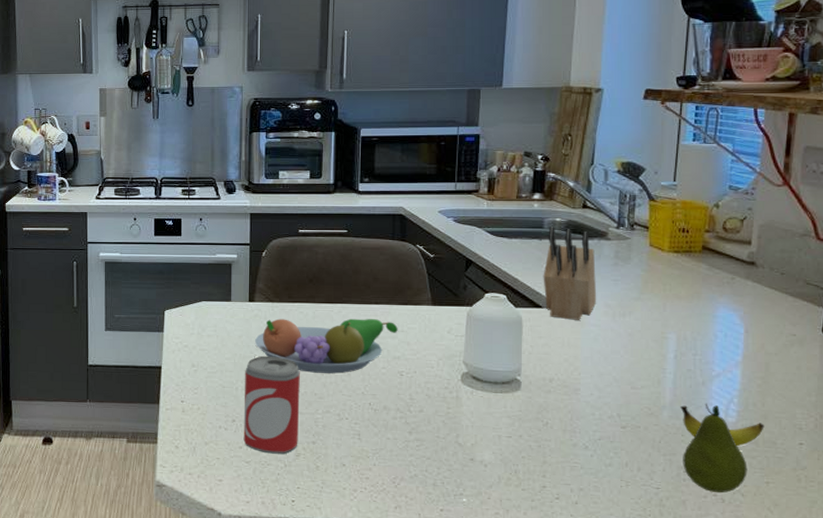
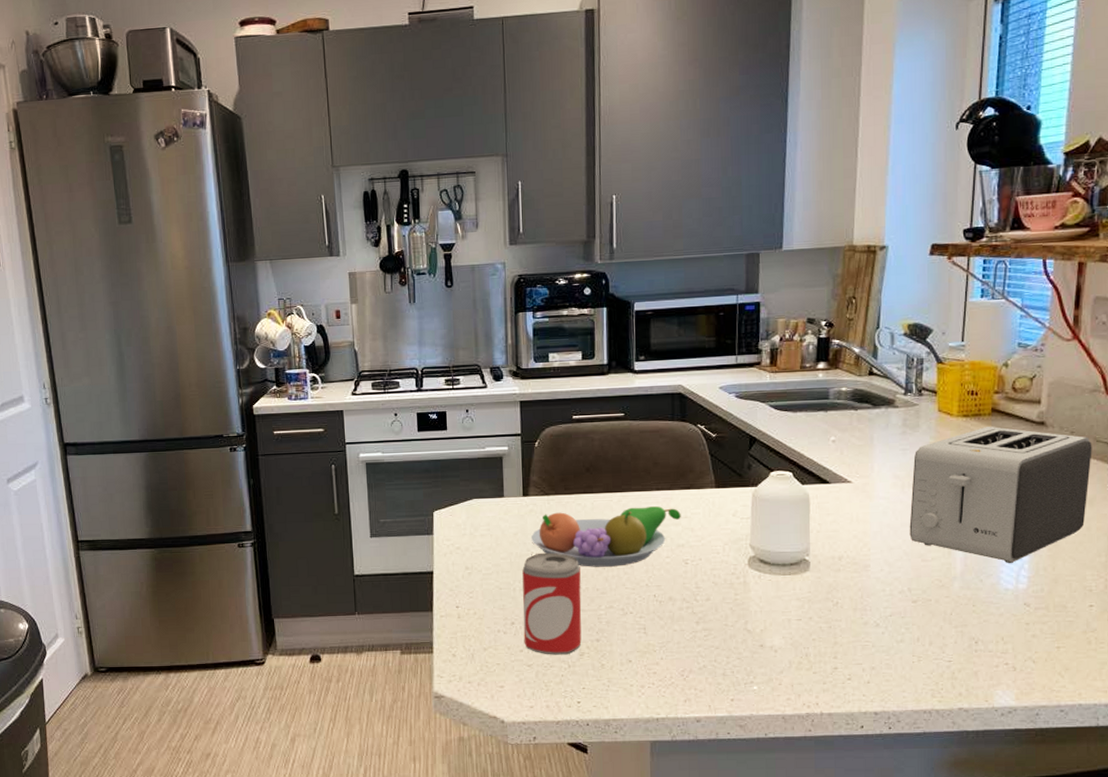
knife block: present [543,226,597,320] -> none [829,397,885,494]
toaster: none [619,263,803,397] -> present [909,427,1092,564]
banana: present [680,405,764,447] -> none [971,575,1055,613]
fruit: present [683,403,747,493] -> none [974,571,1038,662]

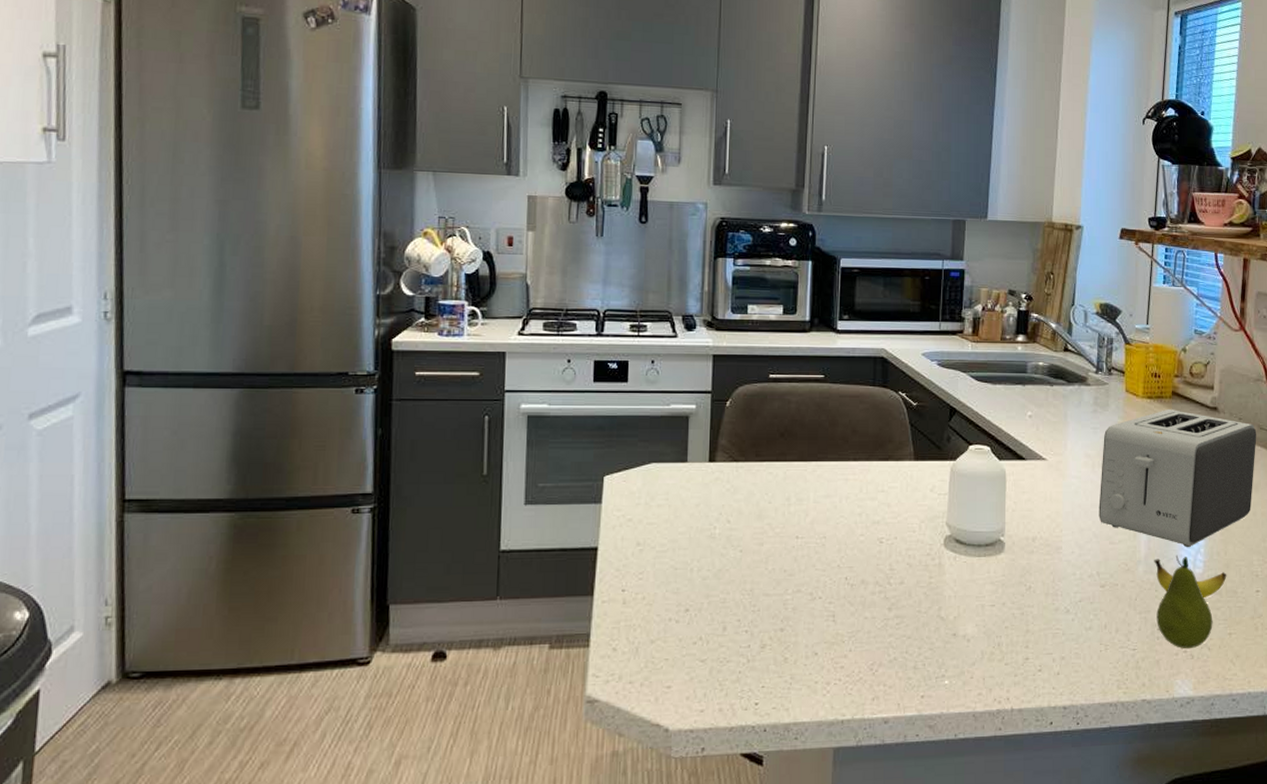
beer can: present [522,552,582,655] -> none [698,527,767,648]
fruit bowl: present [532,506,681,567] -> none [715,478,878,545]
banana: none [971,575,1055,613] -> present [1154,559,1227,599]
fruit: none [974,571,1038,662] -> present [1156,554,1213,649]

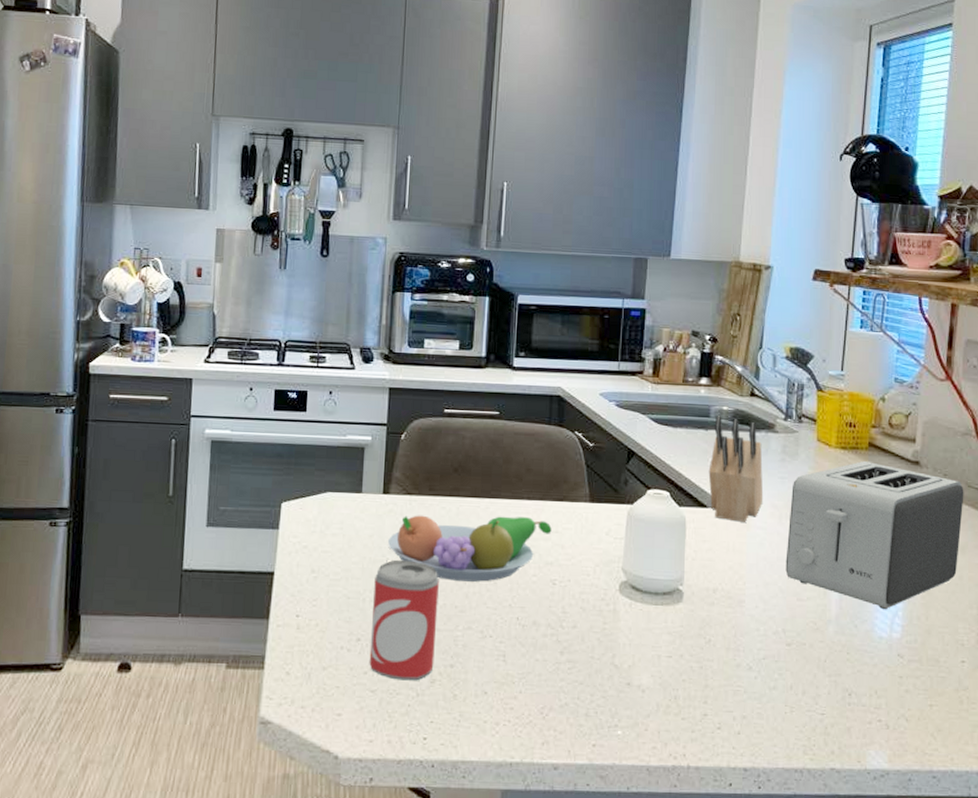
beer can: none [698,527,767,648] -> present [369,559,439,681]
fruit bowl: none [715,478,878,545] -> present [388,515,552,582]
knife block: none [1026,371,1078,472] -> present [708,415,764,522]
banana: present [1154,559,1227,599] -> none [846,619,928,666]
fruit: present [1156,554,1213,649] -> none [848,616,912,719]

